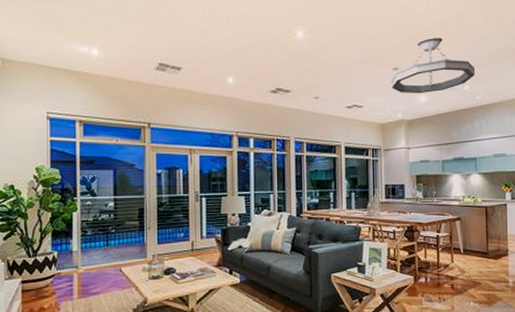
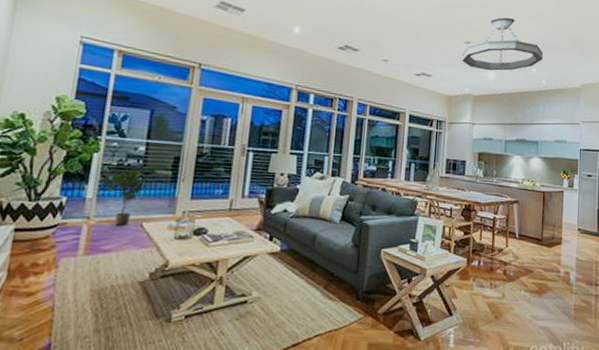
potted plant: none [80,222,121,272] -> present [98,169,149,226]

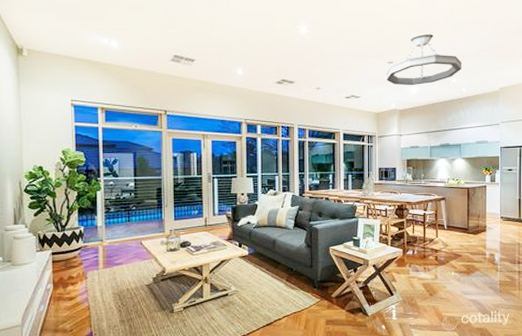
potted plant: present [98,169,149,226] -> none [104,201,141,245]

